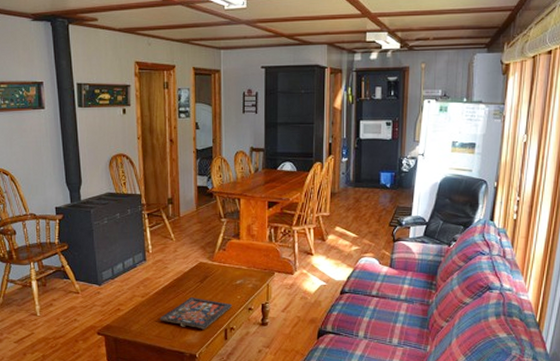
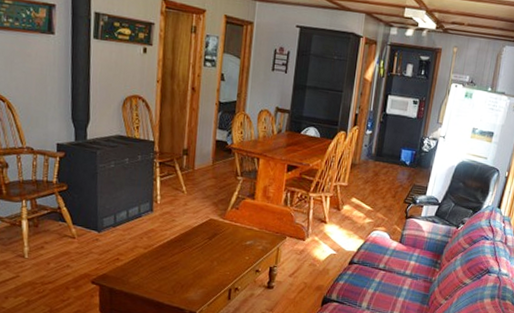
board game: present [159,297,233,329] -> none [161,254,240,288]

